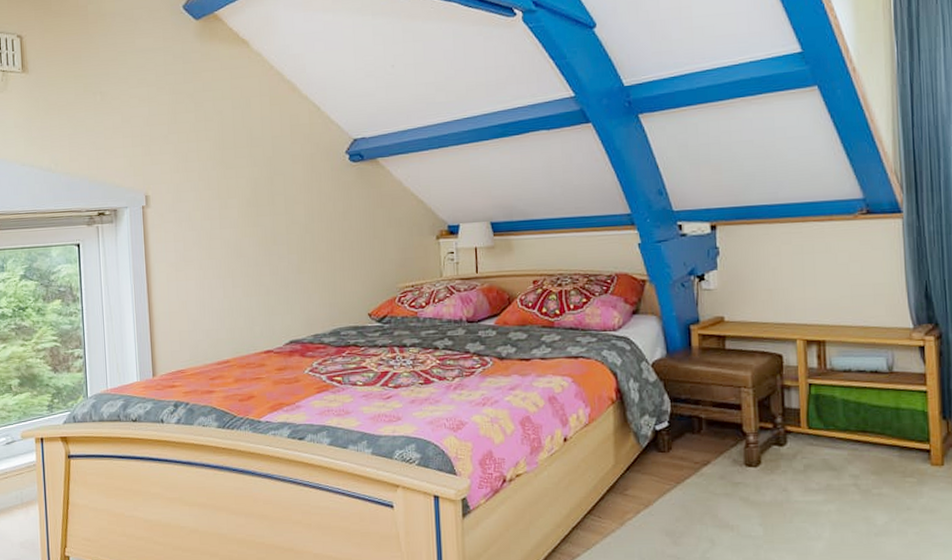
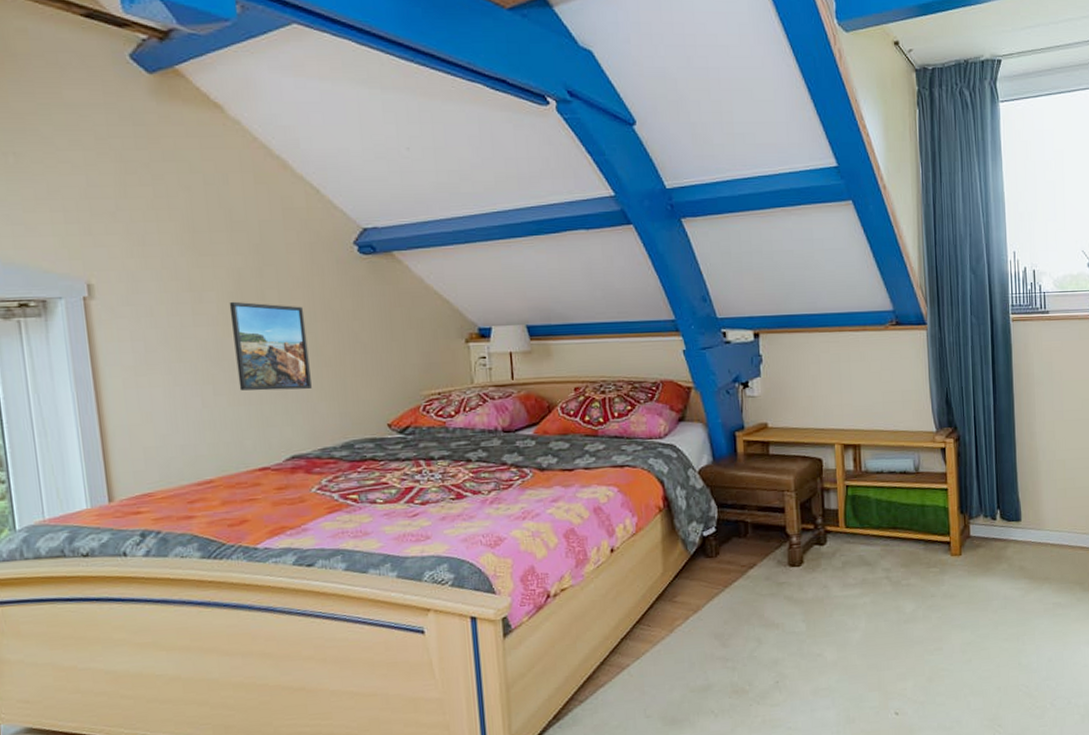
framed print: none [247,206,308,284] -> present [229,301,312,391]

